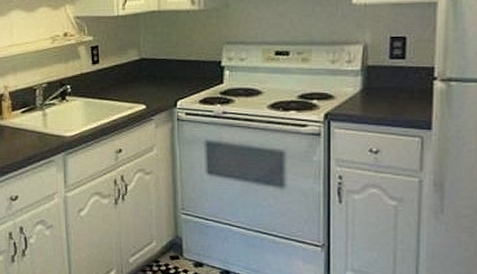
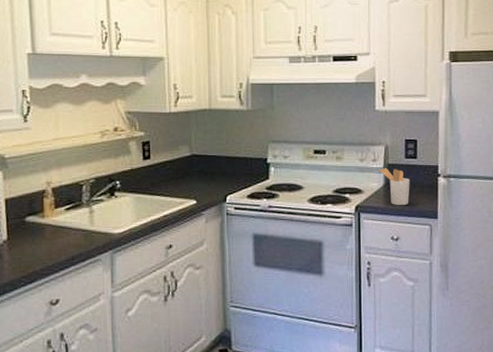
utensil holder: none [355,70,395,114] -> present [379,168,410,206]

